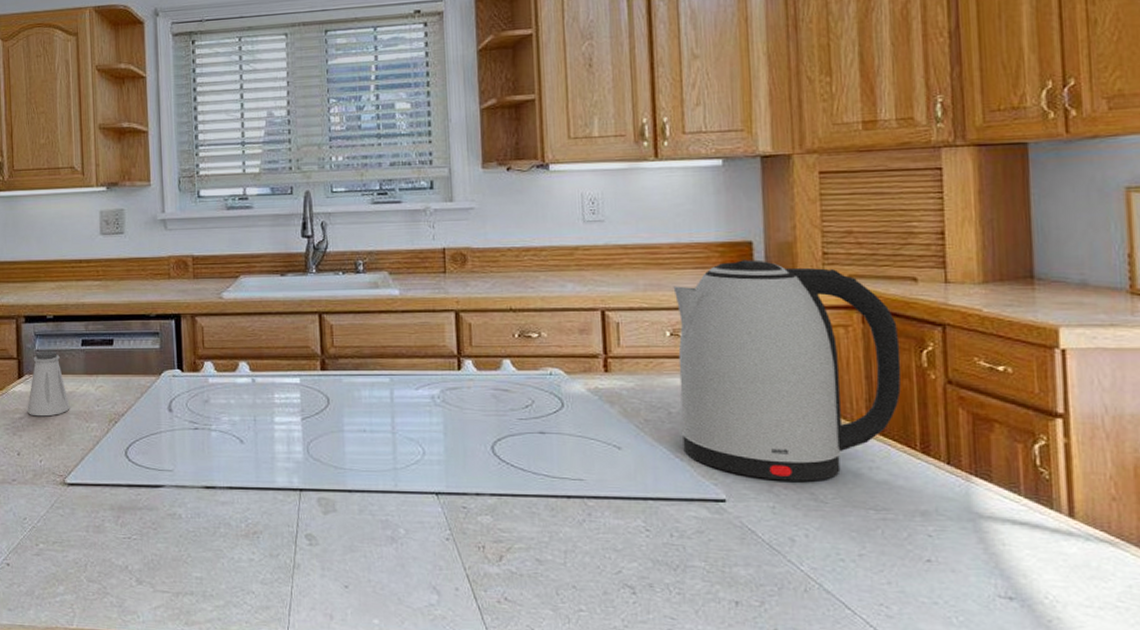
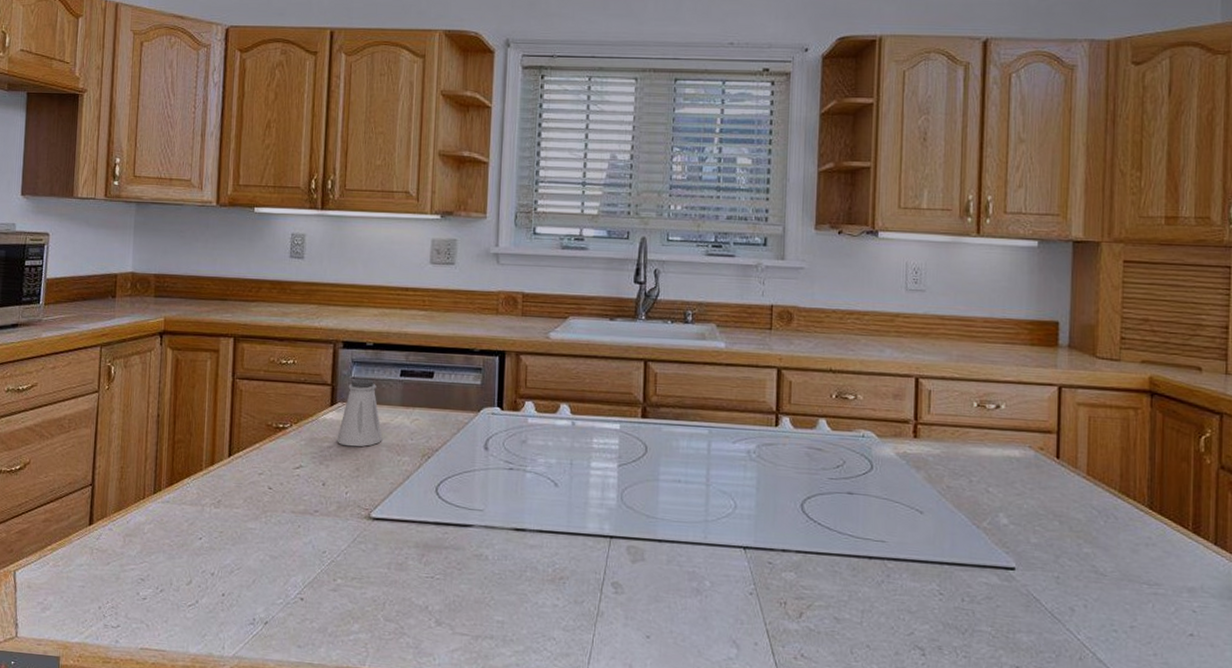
kettle: present [673,259,902,481] -> none [979,338,1182,555]

